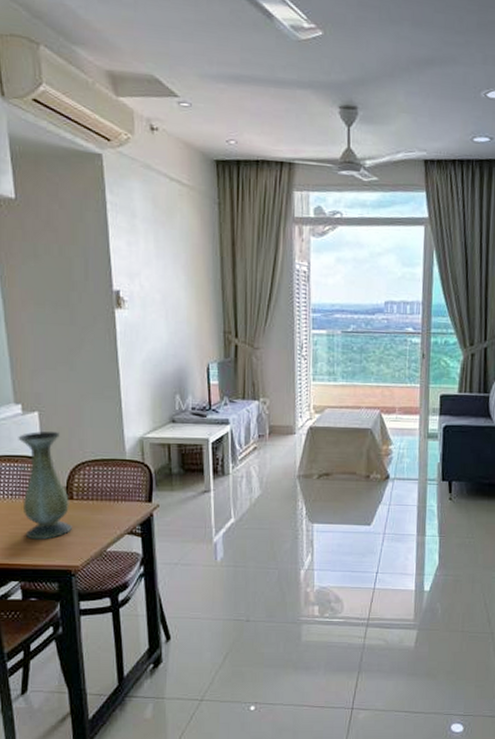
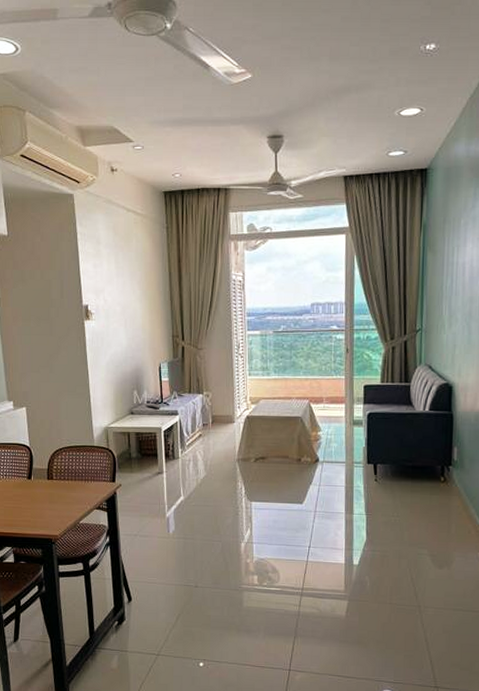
vase: present [18,431,72,540] -> none [11,422,52,513]

